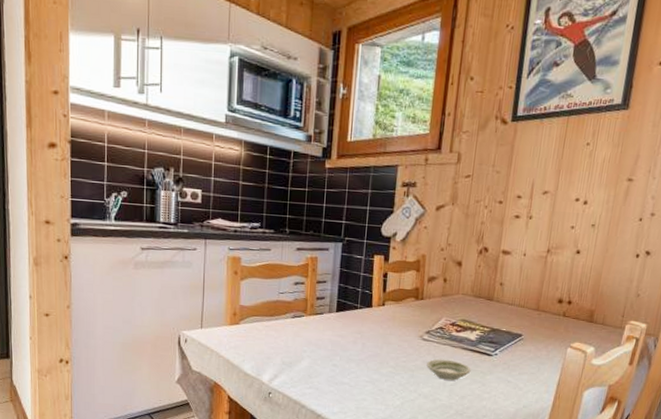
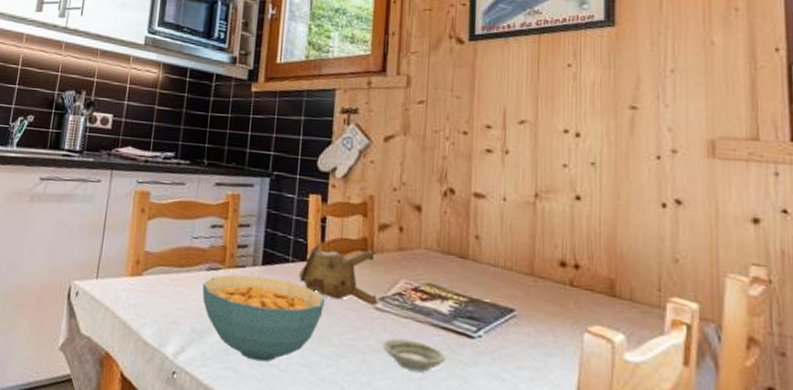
cereal bowl: none [289,320,385,382] -> present [202,274,324,362]
teapot: none [365,291,425,337] -> present [299,240,379,305]

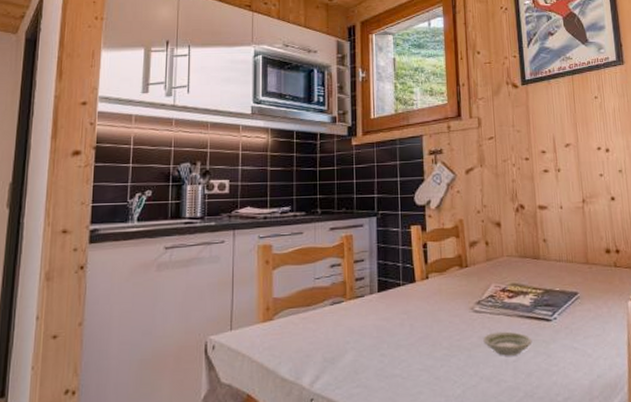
cereal bowl: present [202,274,324,362] -> none [328,301,433,375]
teapot: present [299,240,379,305] -> none [410,263,476,310]

